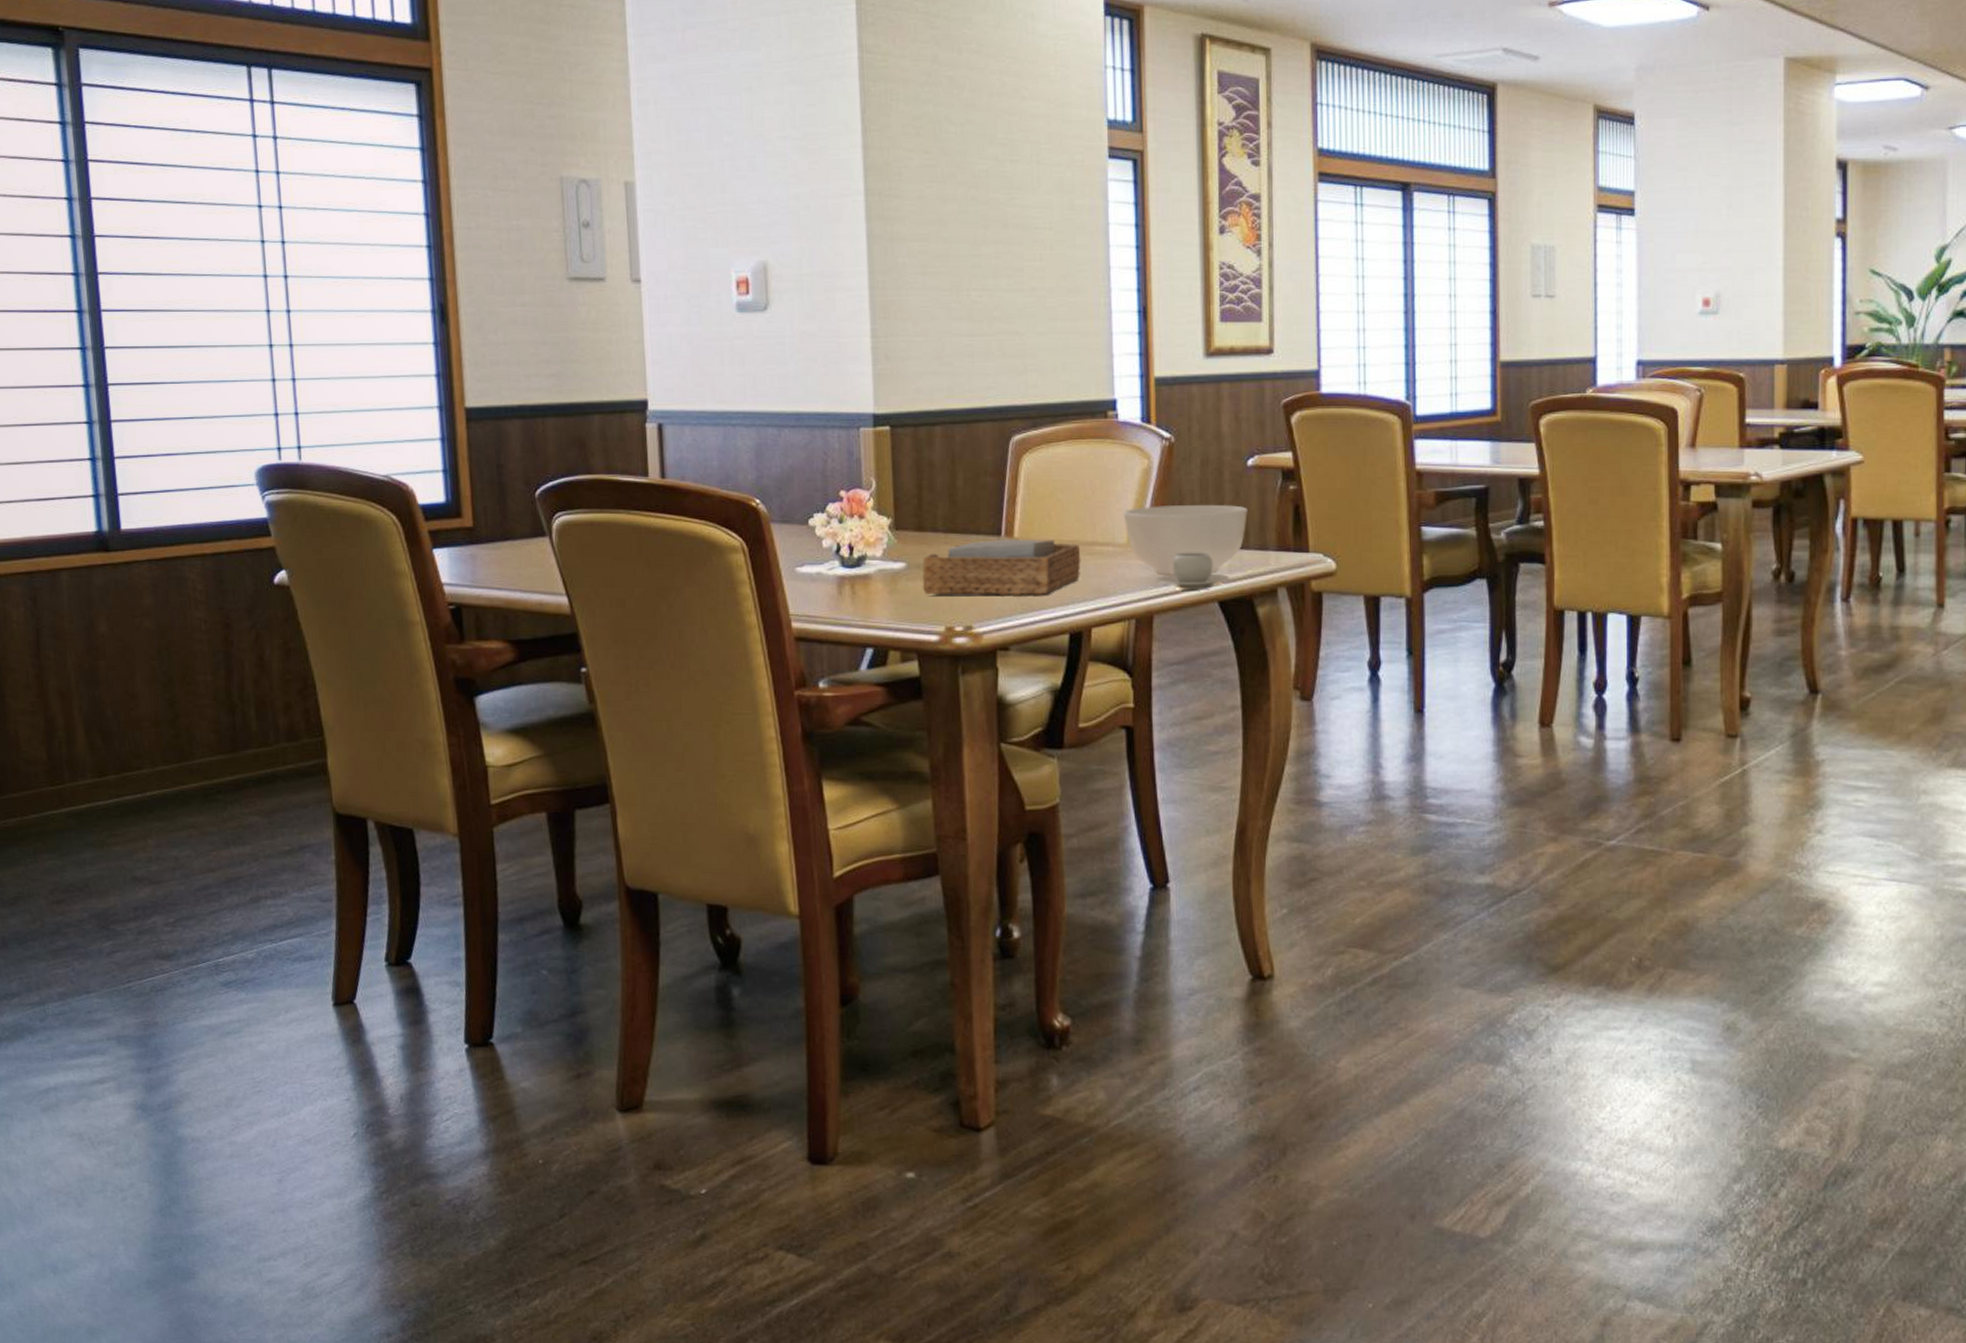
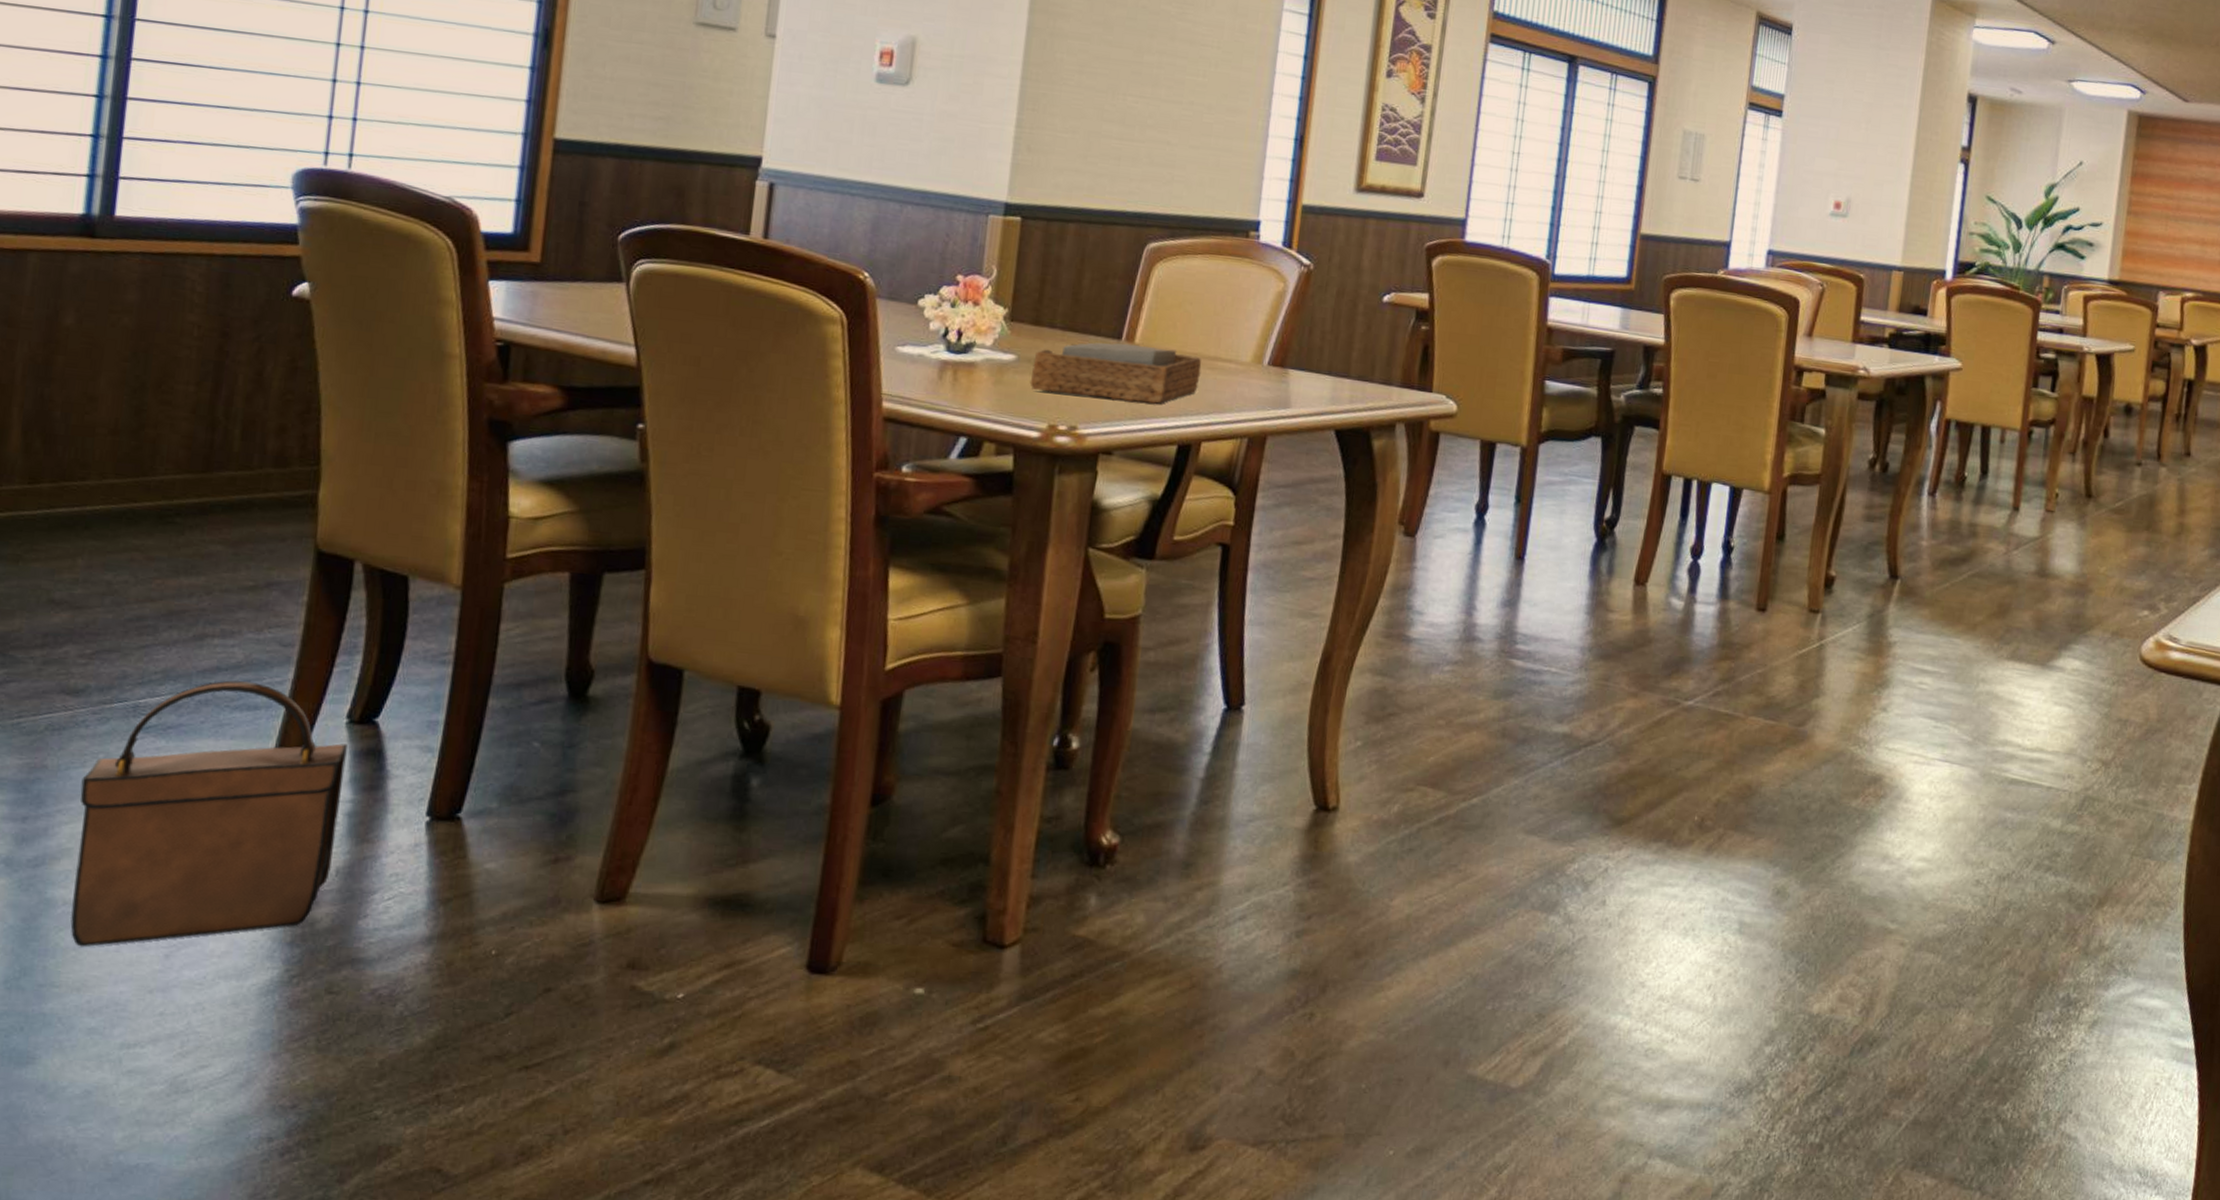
handbag: none [186,936,396,1177] -> present [70,680,347,947]
bowl: present [1123,504,1247,576] -> none [1250,328,1377,403]
teacup: present [1155,552,1230,589] -> none [1274,377,1350,416]

